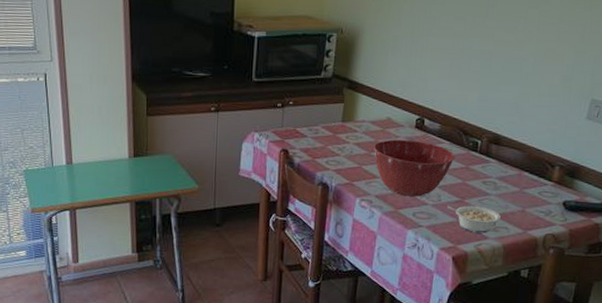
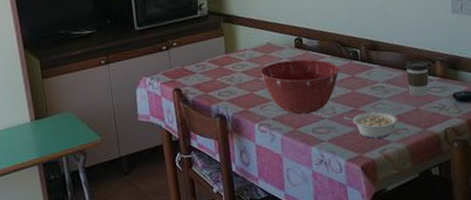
coffee cup: none [519,162,547,200] -> present [405,60,430,97]

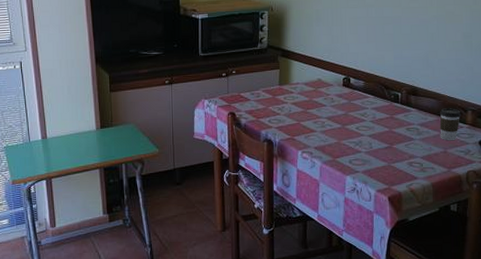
mixing bowl: present [259,59,340,114] -> none [308,96,381,146]
legume: present [343,111,397,139] -> none [379,150,426,174]

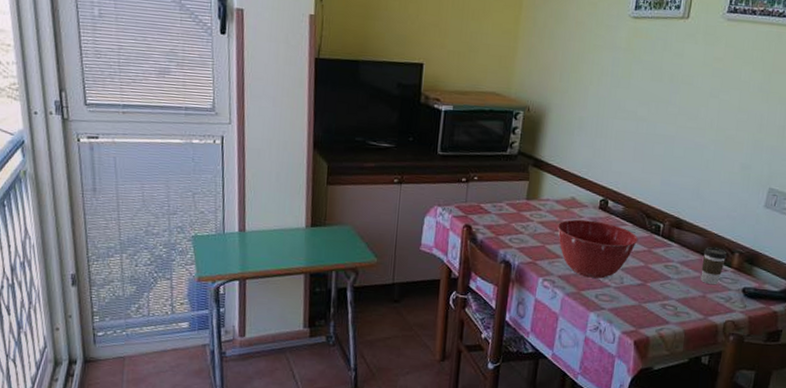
mixing bowl: none [308,96,381,146] -> present [557,219,639,279]

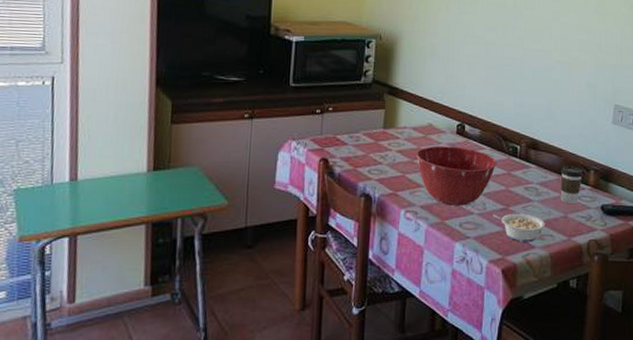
legume: none [630,288,682,318] -> present [493,213,545,242]

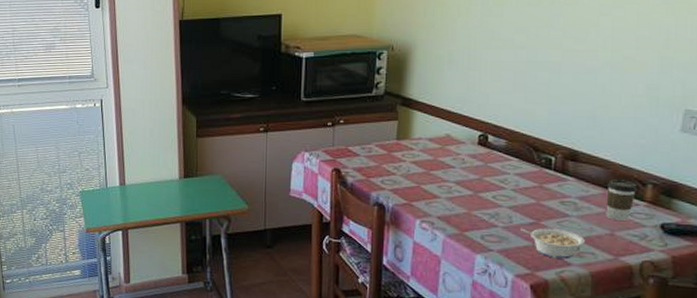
mixing bowl: present [416,146,497,206] -> none [432,157,527,218]

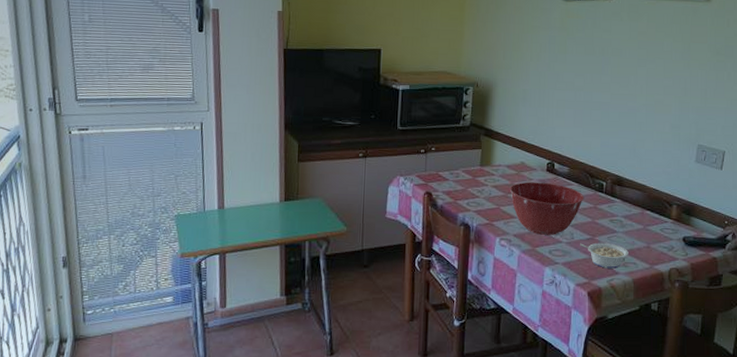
mixing bowl: none [432,157,527,218] -> present [509,182,584,235]
coffee cup: present [605,179,638,222] -> none [643,201,666,236]

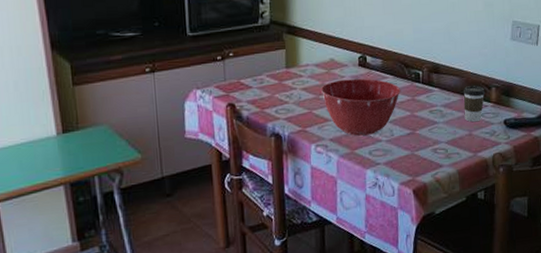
legume: present [580,242,629,269] -> none [401,135,451,163]
coffee cup: none [643,201,666,236] -> present [463,85,485,123]

